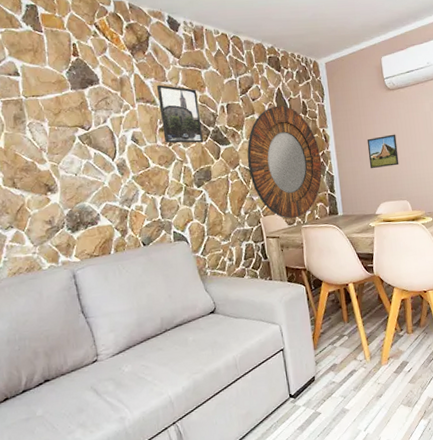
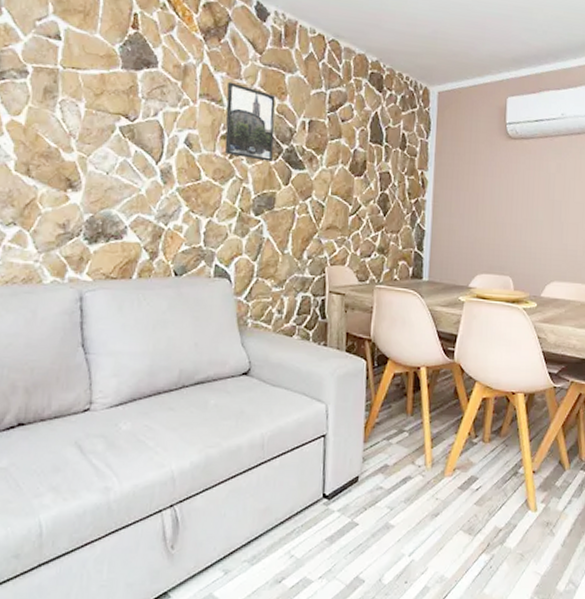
home mirror: present [247,105,322,219] -> none [322,132,413,274]
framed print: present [367,134,399,169] -> none [471,192,510,232]

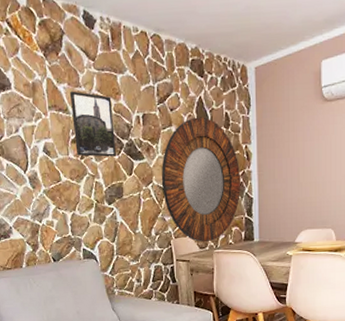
home mirror: none [322,132,413,274] -> present [161,117,241,242]

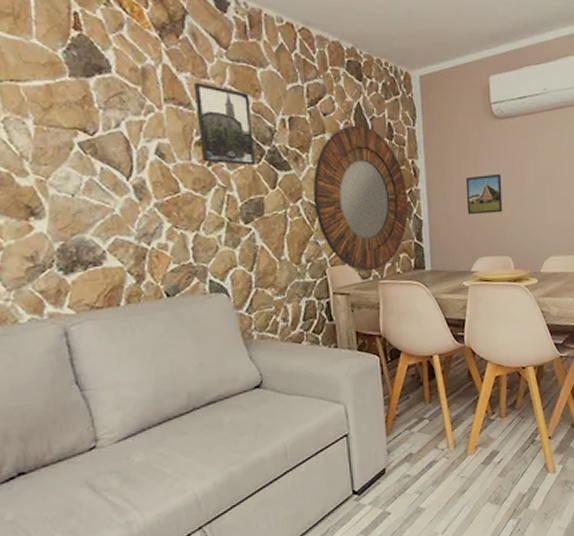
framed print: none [294,153,328,193] -> present [465,174,503,215]

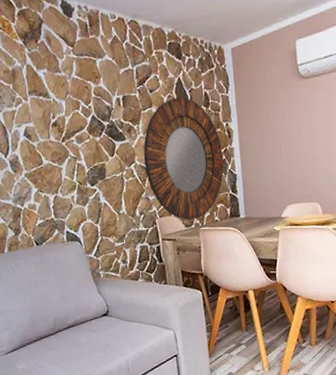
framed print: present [194,82,255,165] -> none [50,76,97,139]
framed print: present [465,174,503,215] -> none [275,128,311,168]

